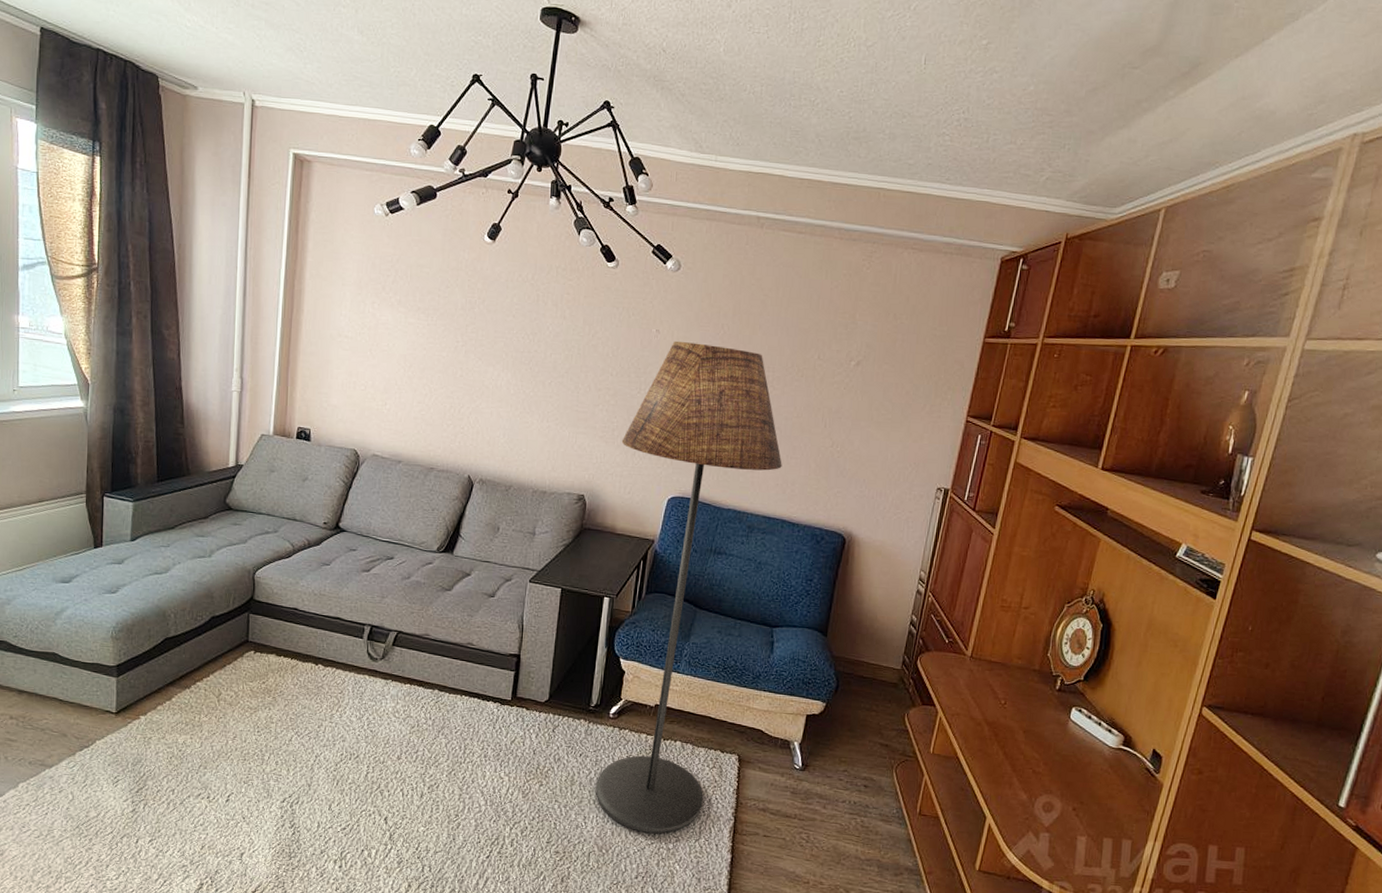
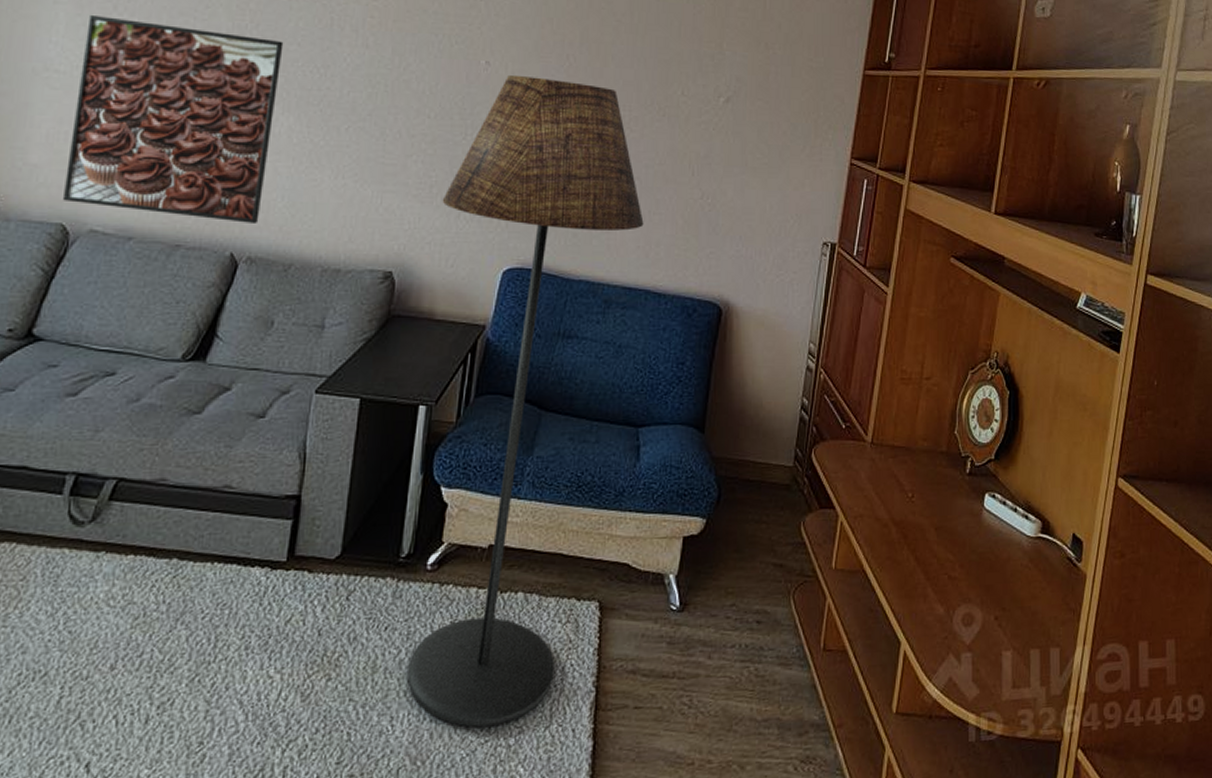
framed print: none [355,293,503,454] -> present [63,14,284,223]

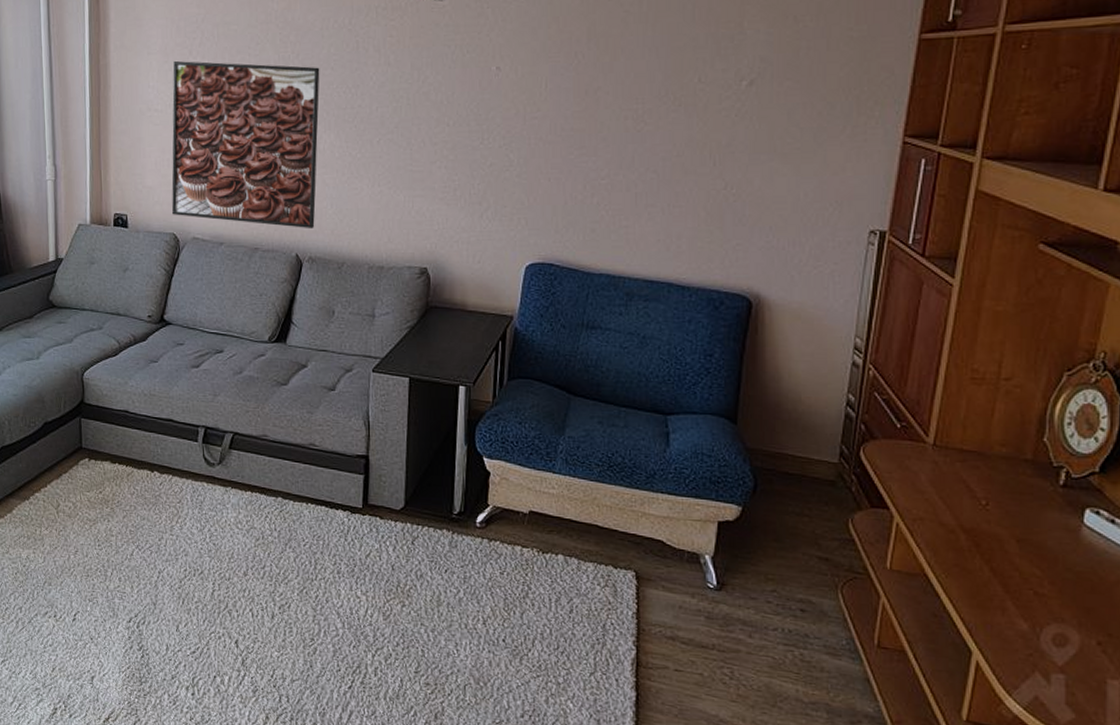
floor lamp: present [407,74,644,728] -> none [465,77,663,664]

